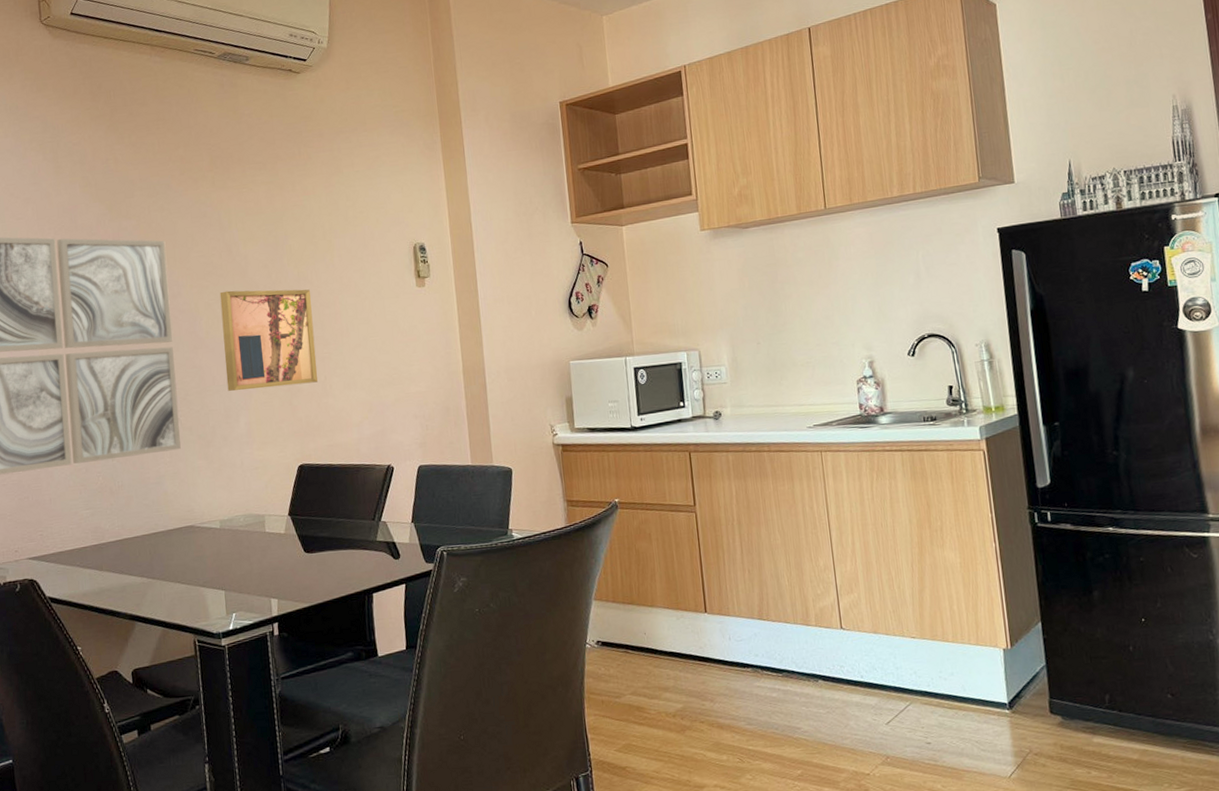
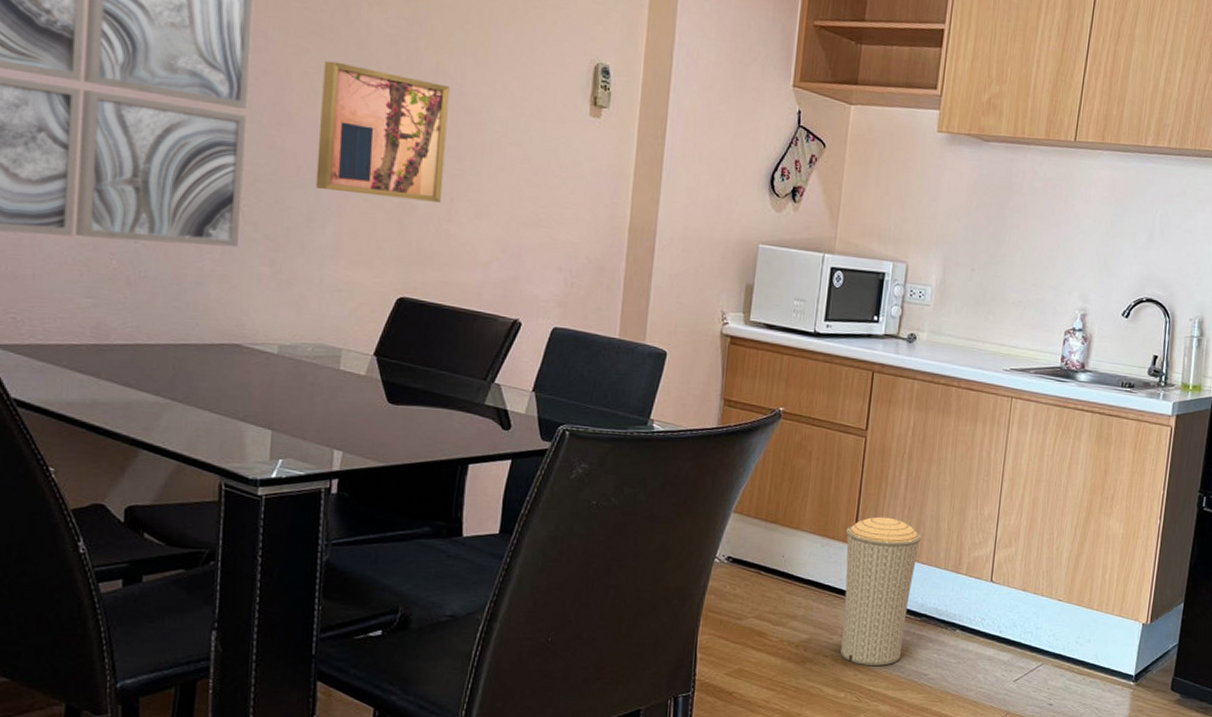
trash can: none [695,582,771,726] -> present [840,516,922,666]

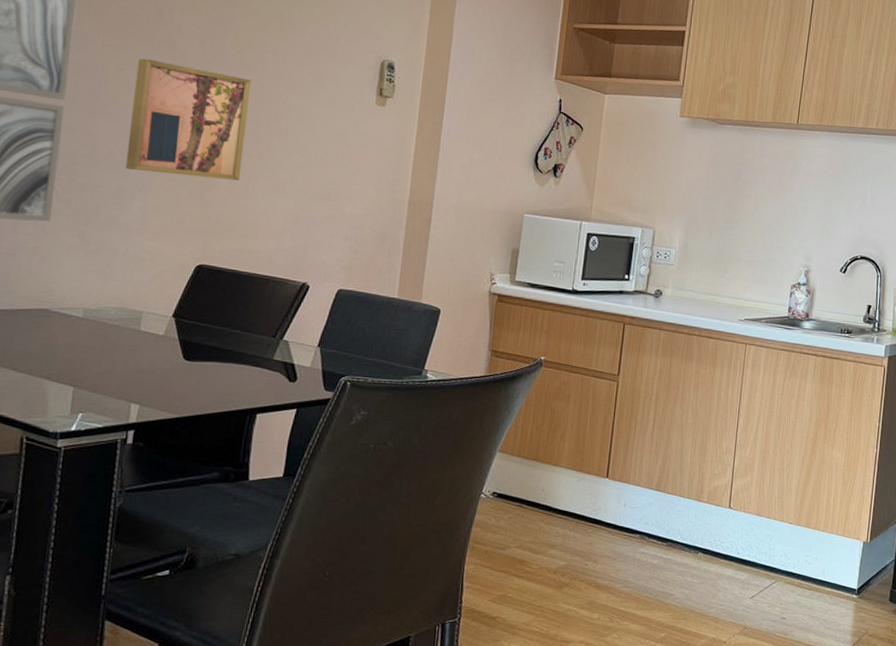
trash can: present [840,516,922,666] -> none [594,452,668,588]

